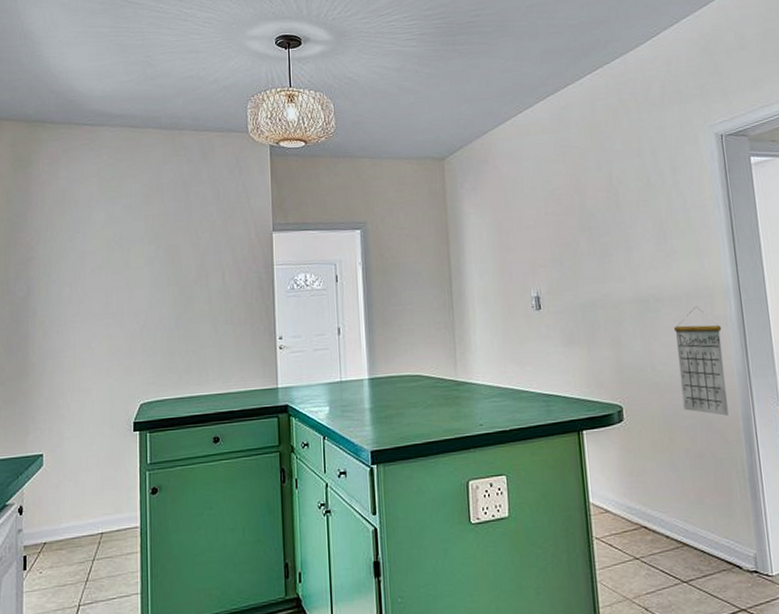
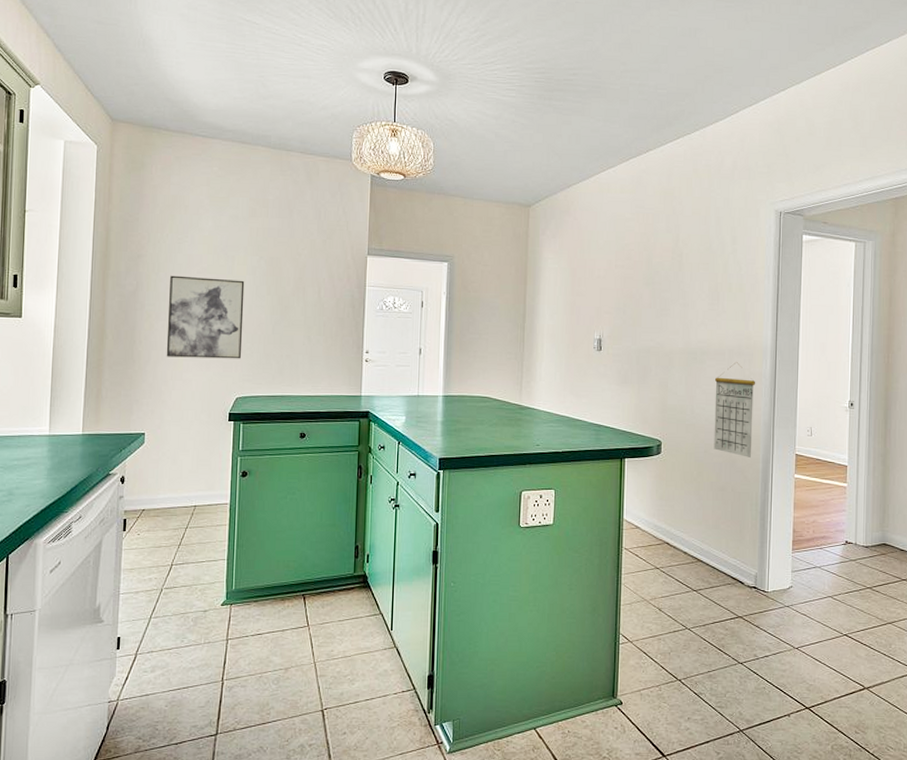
wall art: none [62,273,144,366] -> present [166,275,245,359]

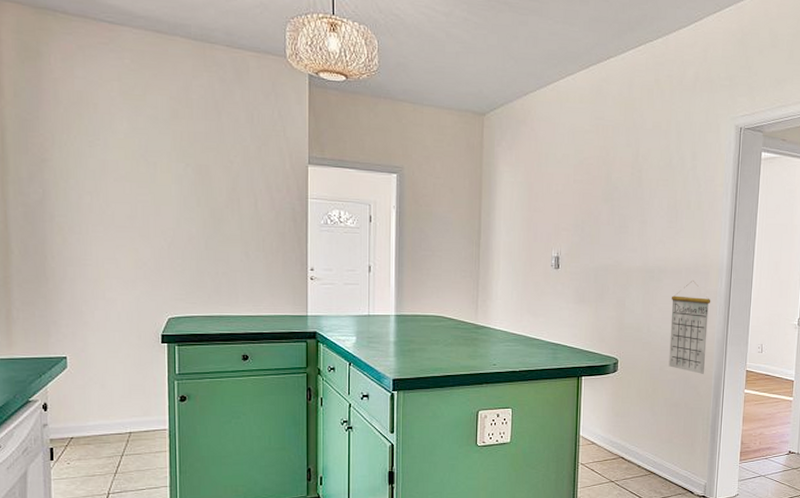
wall art: present [166,275,245,359] -> none [82,183,172,277]

